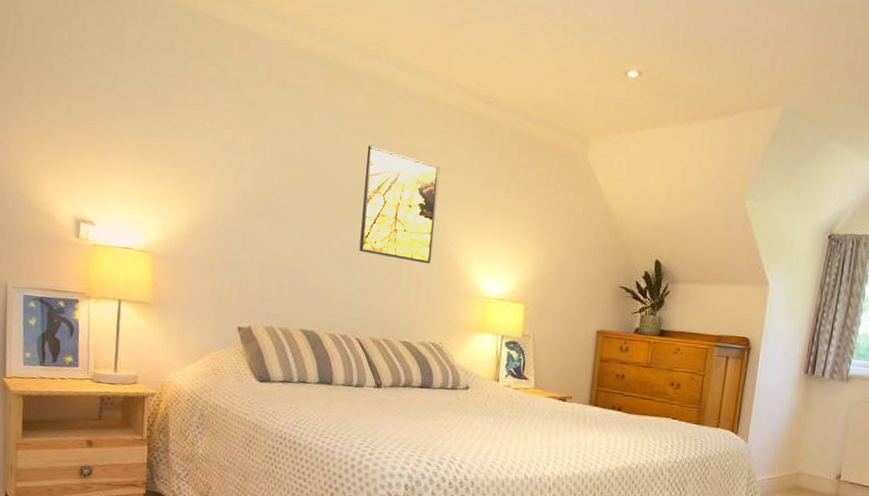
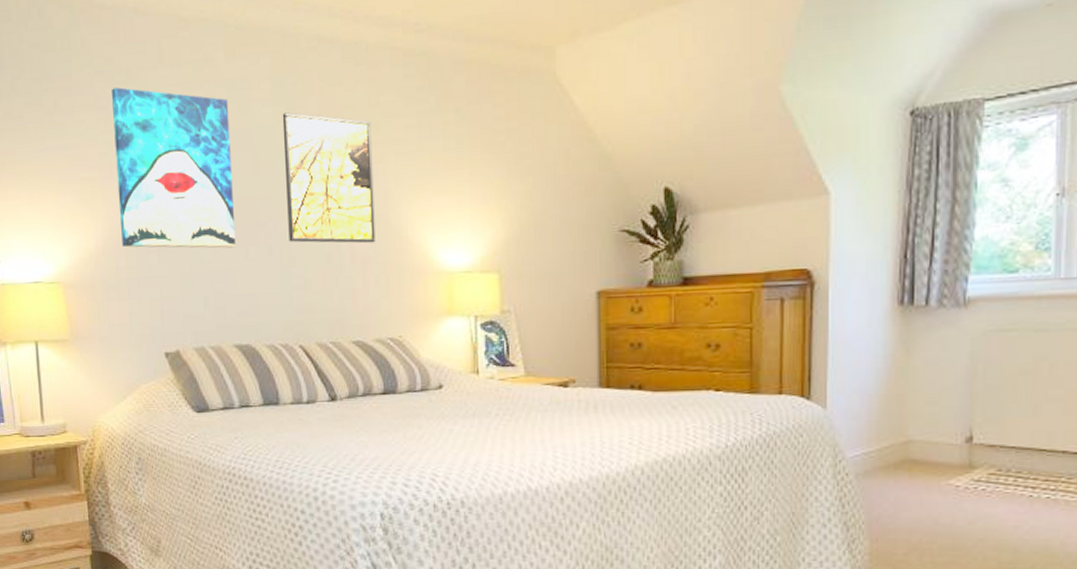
wall art: none [212,94,323,248] -> present [111,87,235,248]

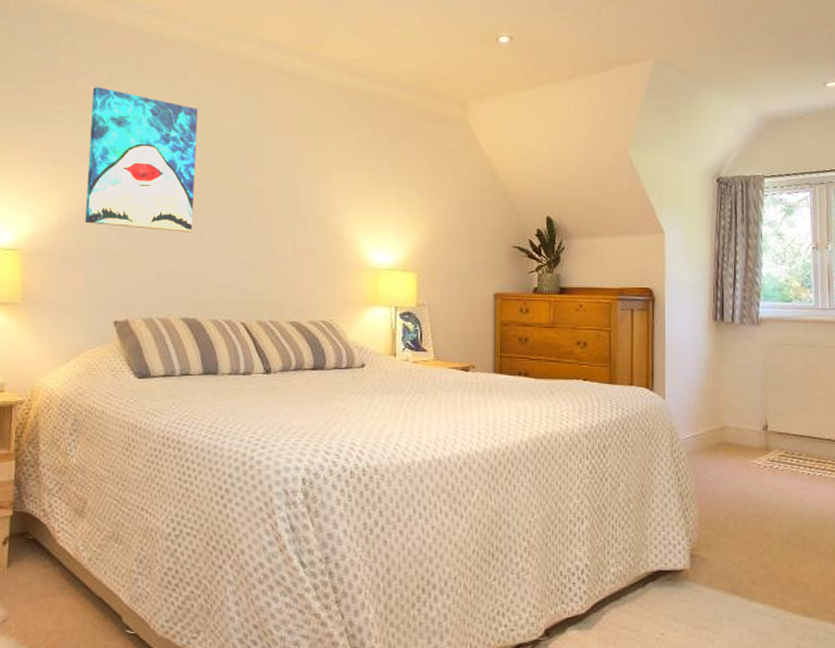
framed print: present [282,112,376,244] -> none [240,125,319,239]

